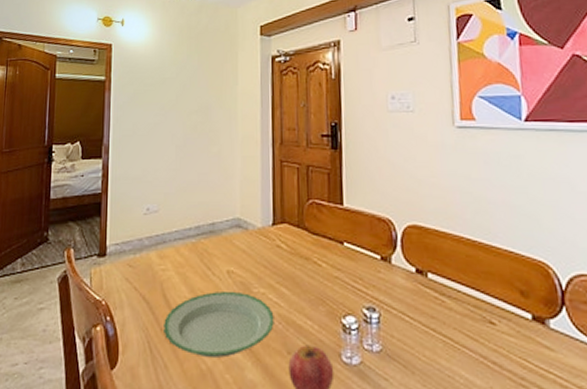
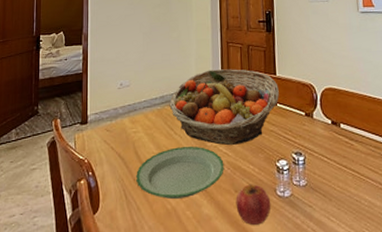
fruit basket: none [206,195,347,293] -> present [169,69,279,145]

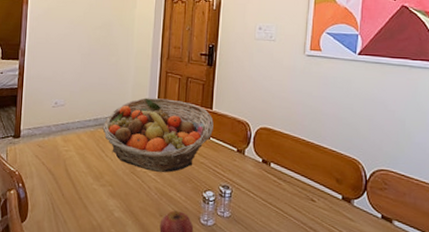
plate: present [136,147,224,199] -> none [65,169,152,217]

